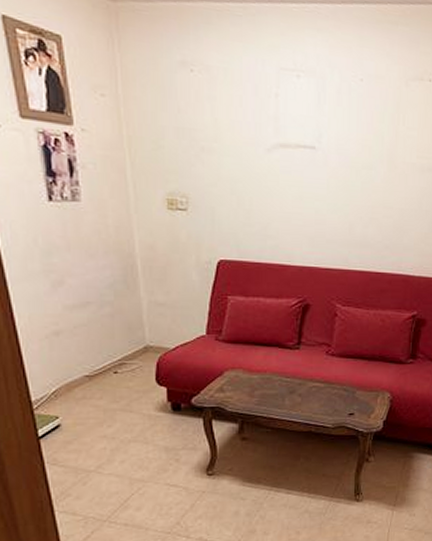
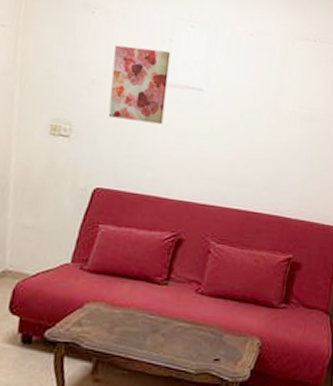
wall art: none [220,105,278,190] -> present [108,45,171,125]

